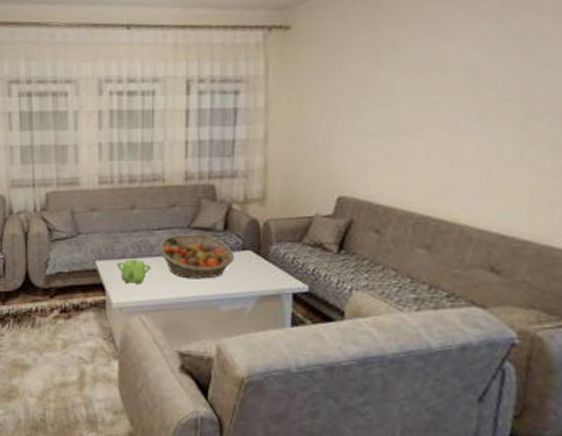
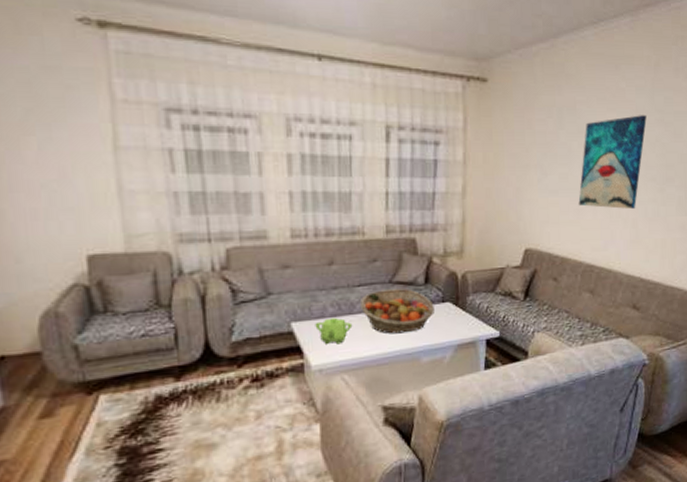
wall art: none [404,43,497,152] -> present [578,115,647,210]

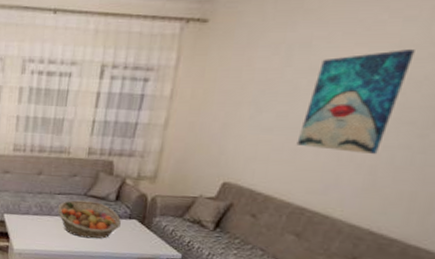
teapot: present [315,317,353,345] -> none [21,215,49,237]

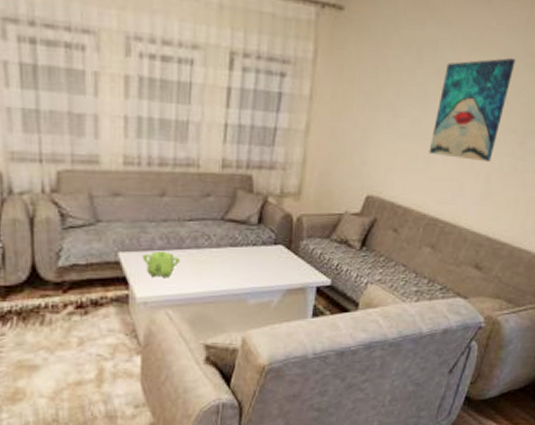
teapot: none [21,215,49,237] -> present [142,251,181,279]
fruit basket: present [58,200,121,239] -> none [190,227,266,273]

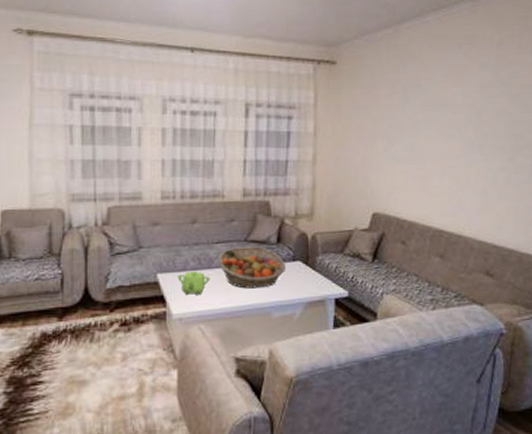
fruit basket: none [190,227,266,273] -> present [218,247,285,289]
wall art: present [429,58,515,163] -> none [425,89,492,177]

